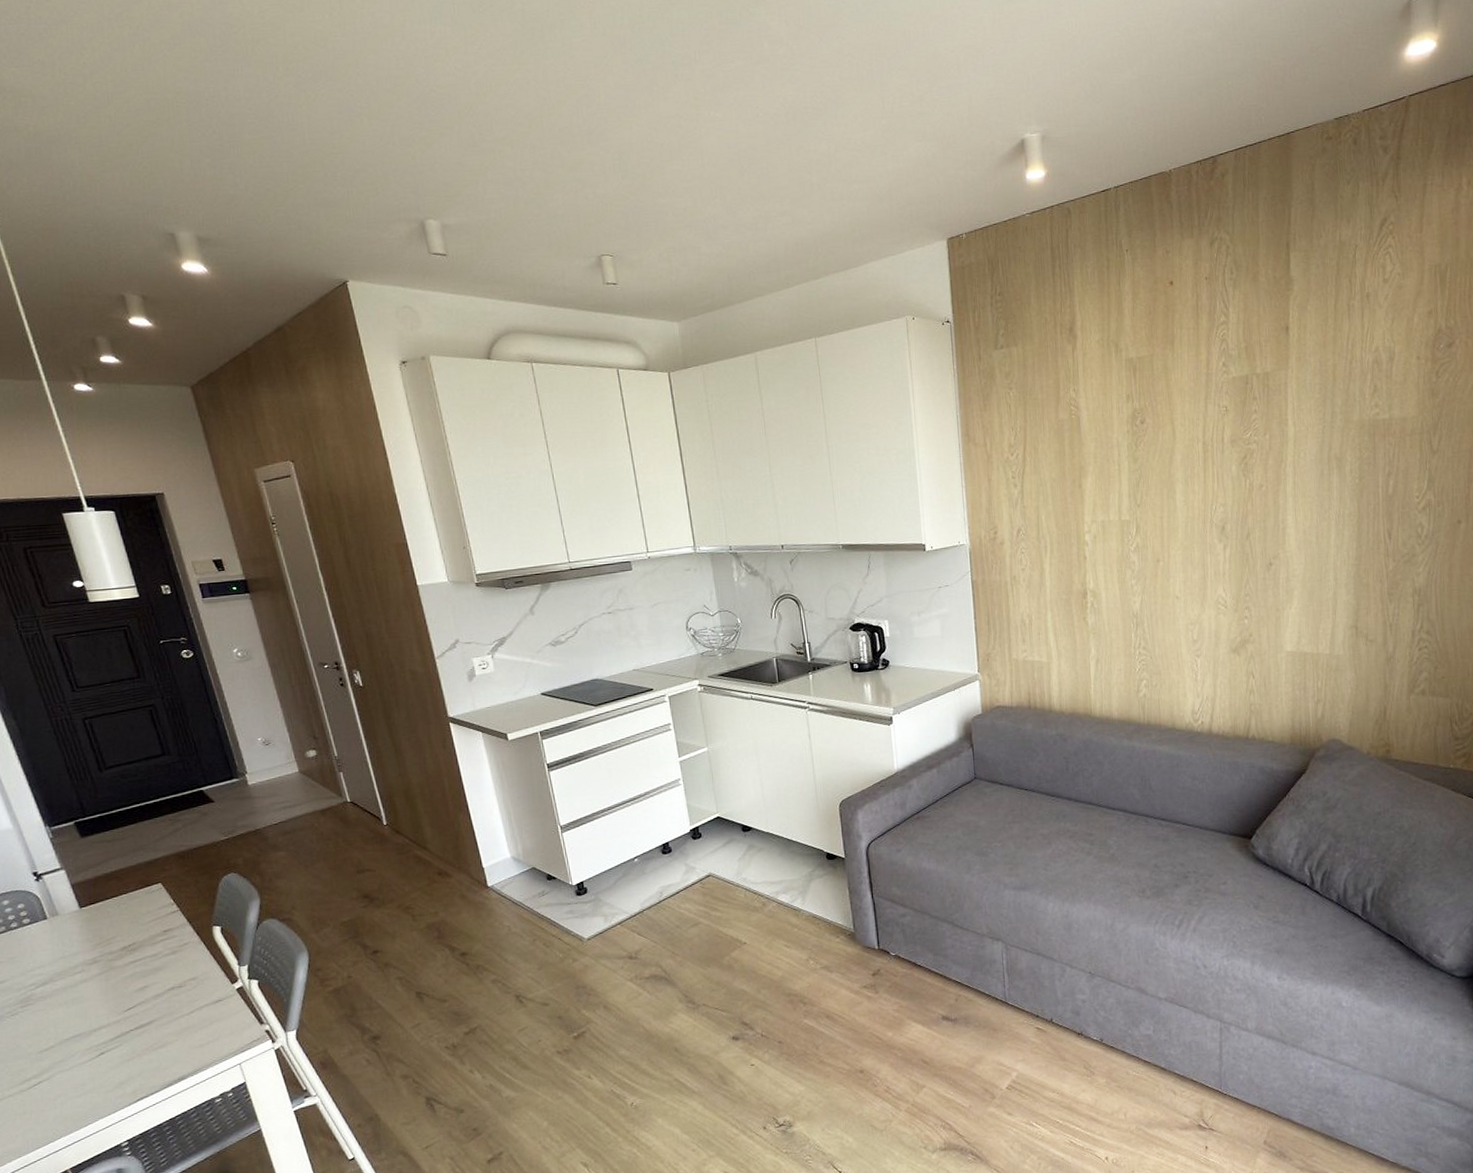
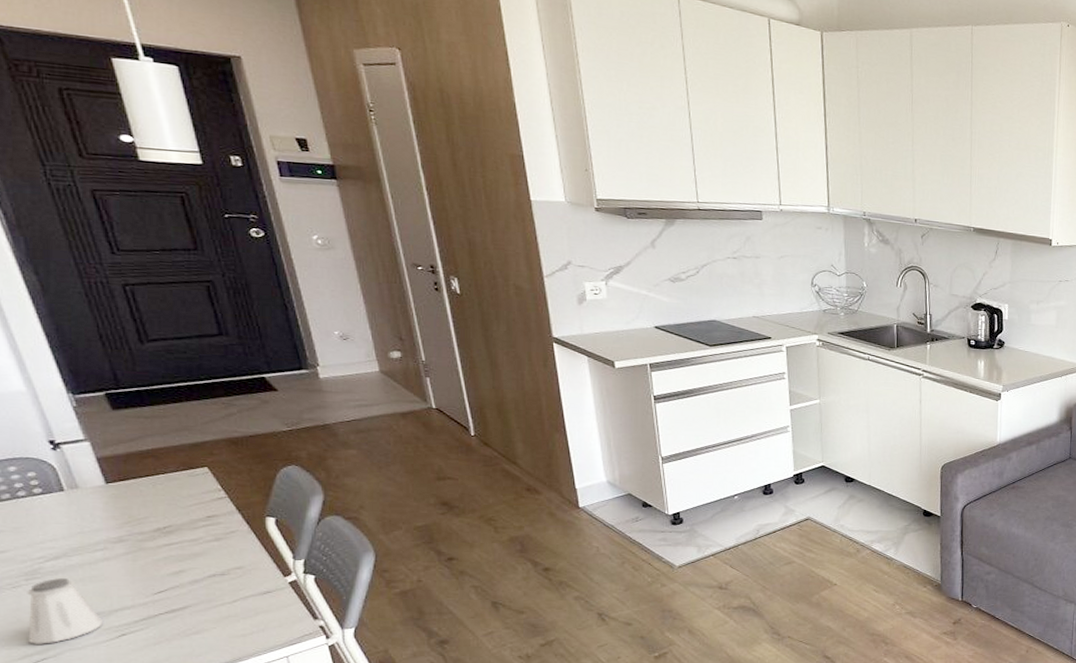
saltshaker: none [23,1003,85,1069] -> present [27,578,103,644]

